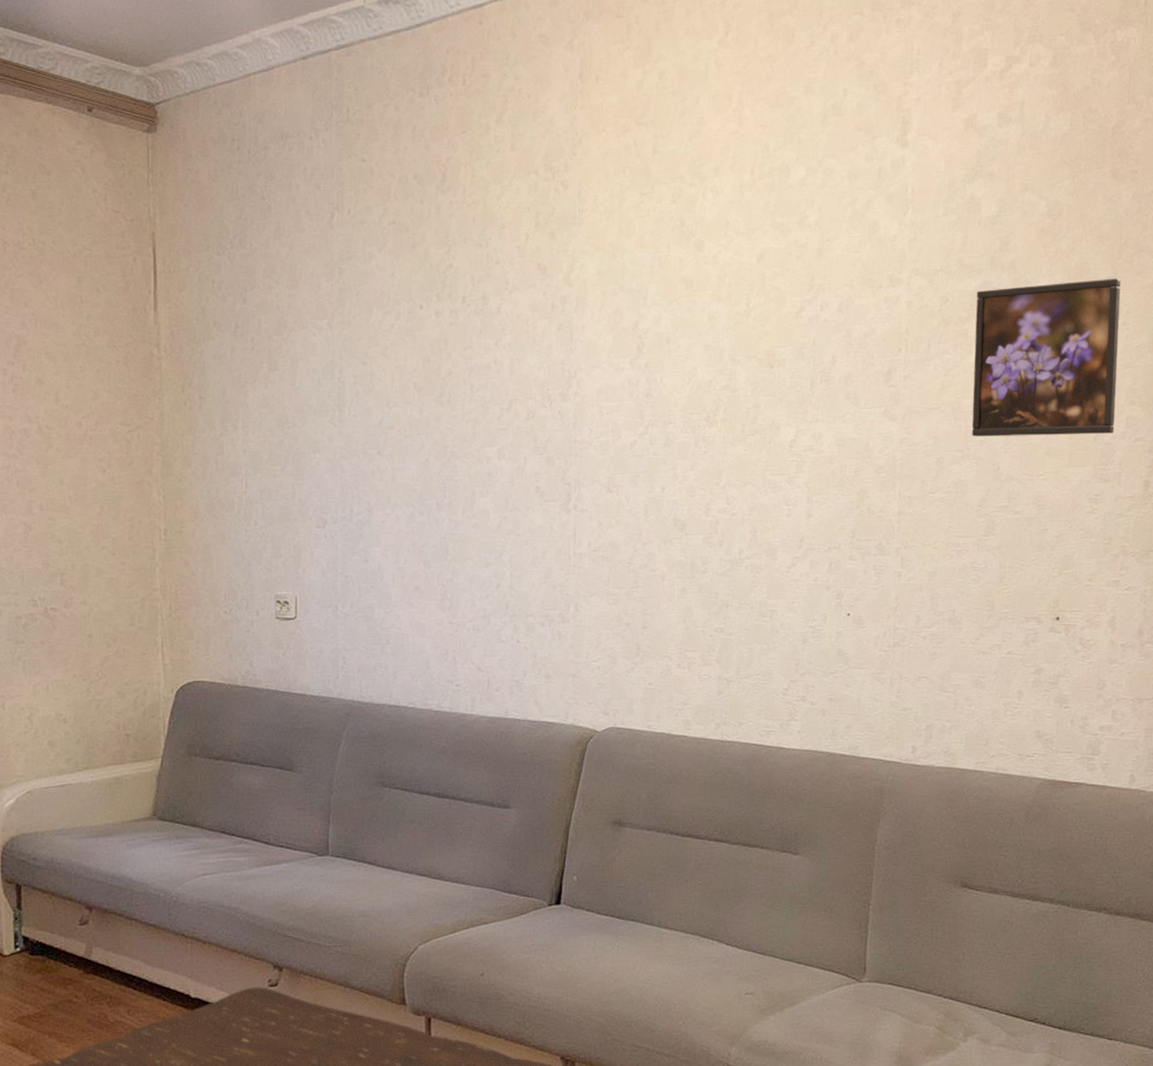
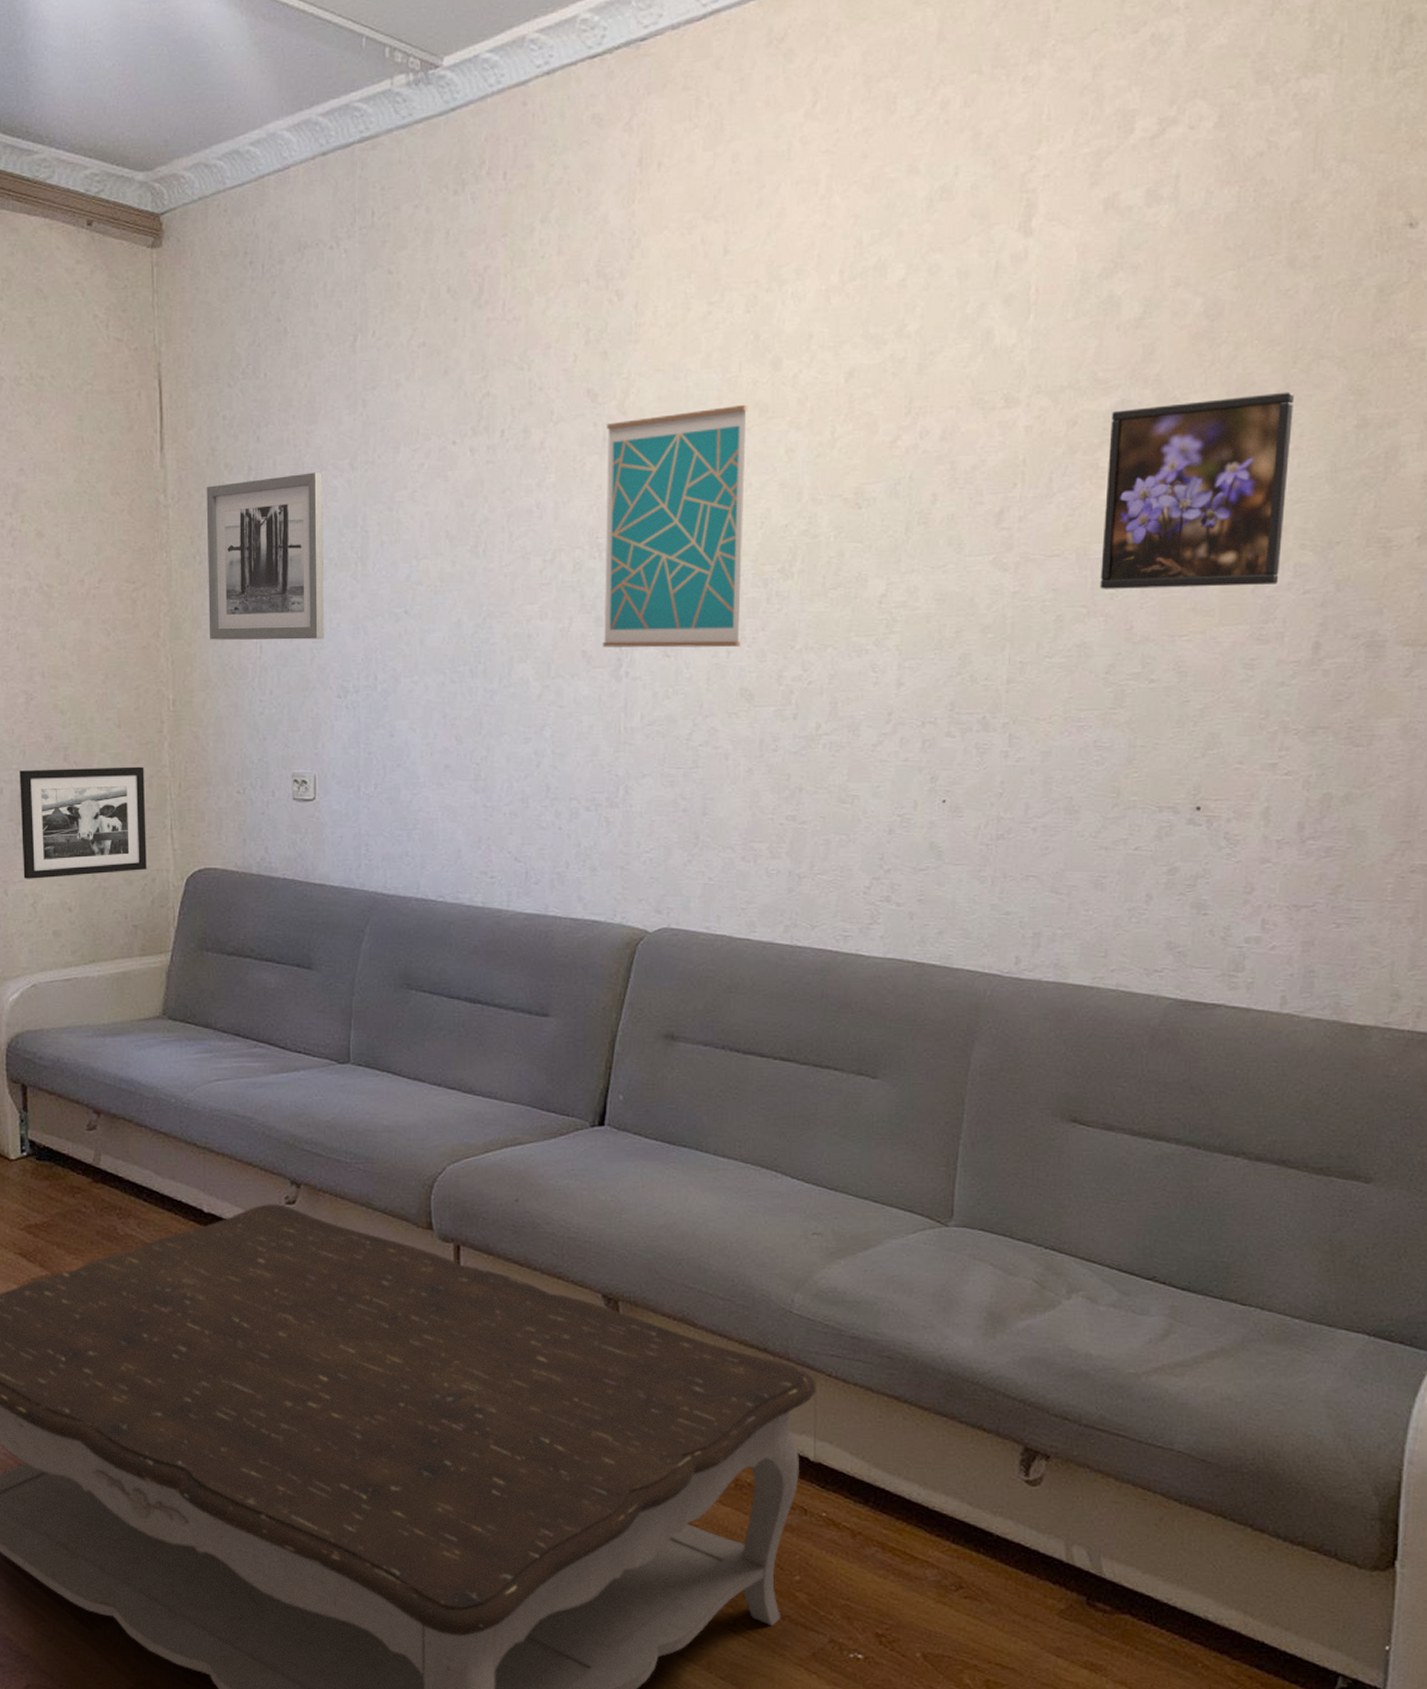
picture frame: none [18,590,139,694] -> present [20,766,147,879]
wall art: none [196,330,304,477] -> present [206,472,324,640]
wall art: none [554,280,676,485] -> present [602,405,748,648]

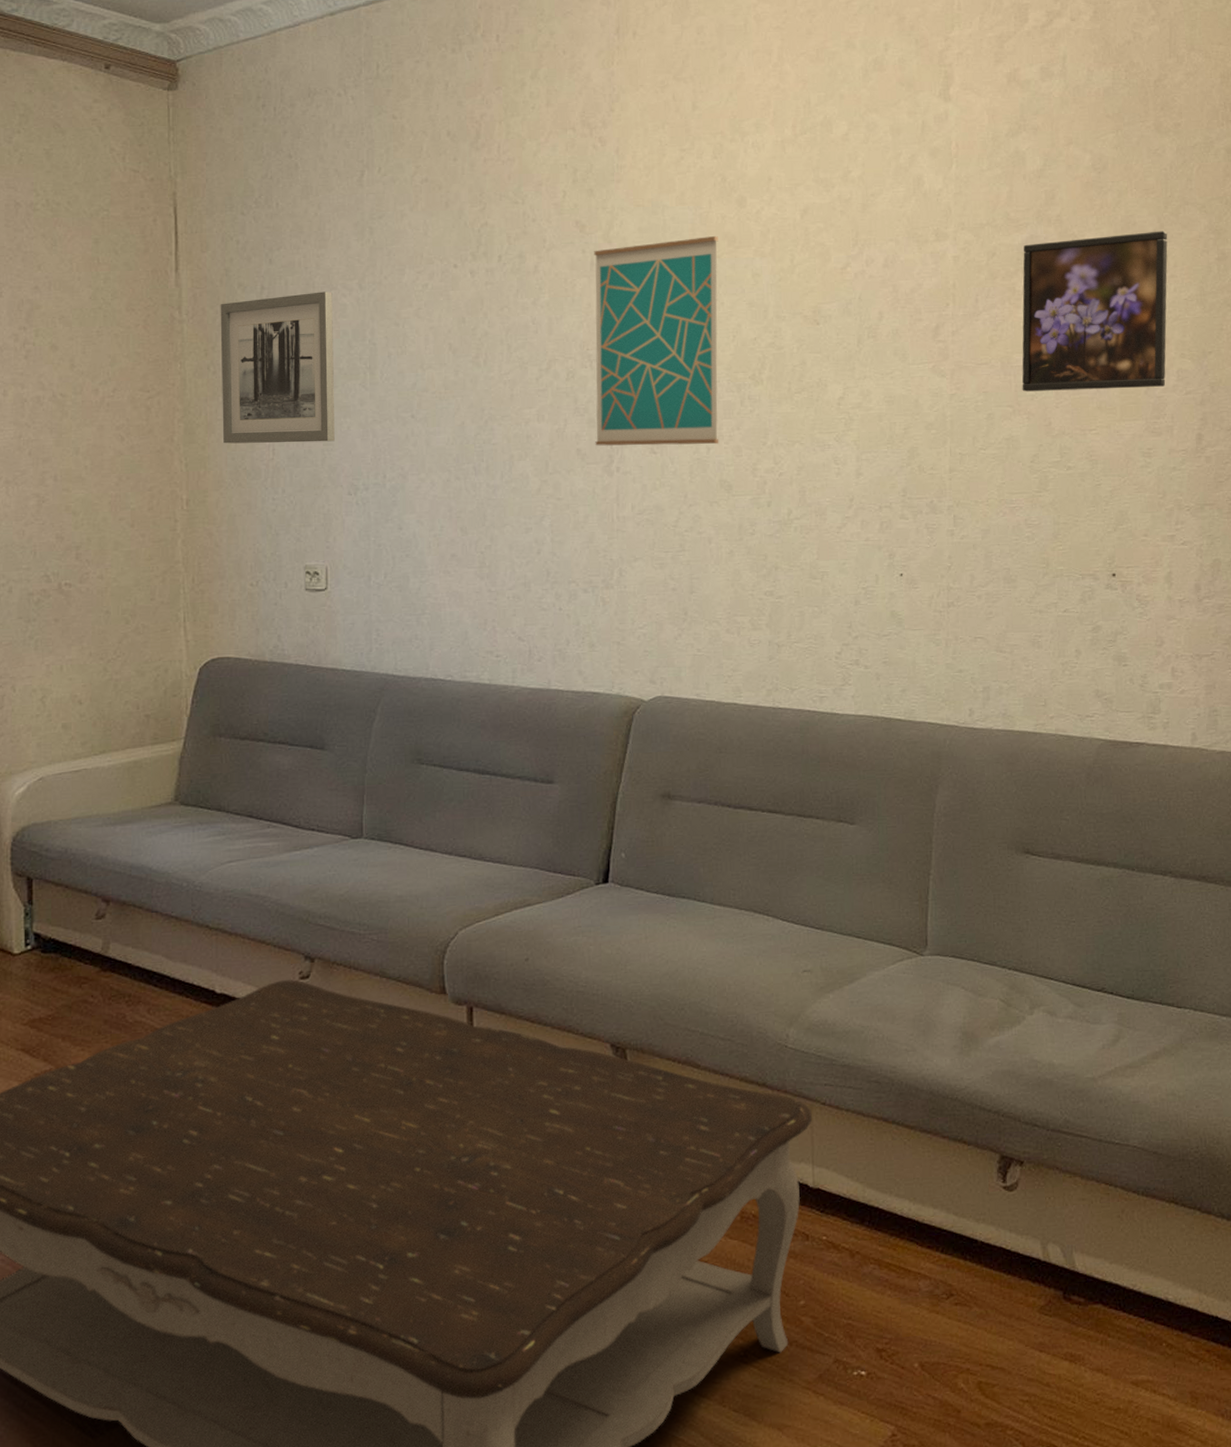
picture frame: present [20,766,147,879] -> none [30,563,159,675]

